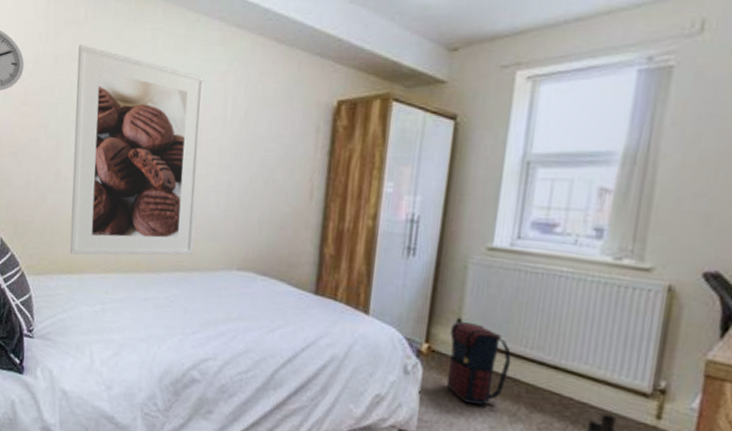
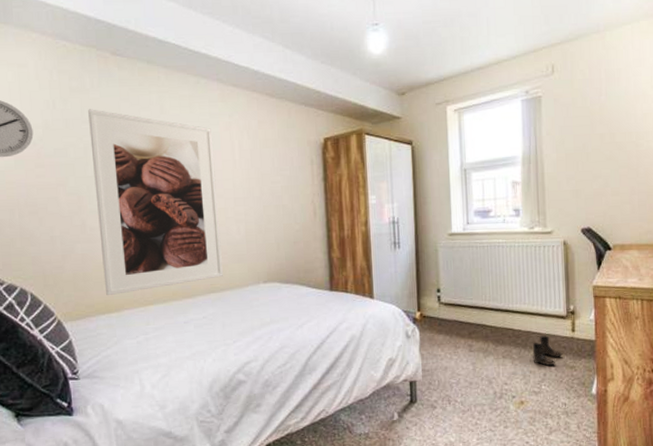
satchel: present [446,321,512,405] -> none [434,290,478,350]

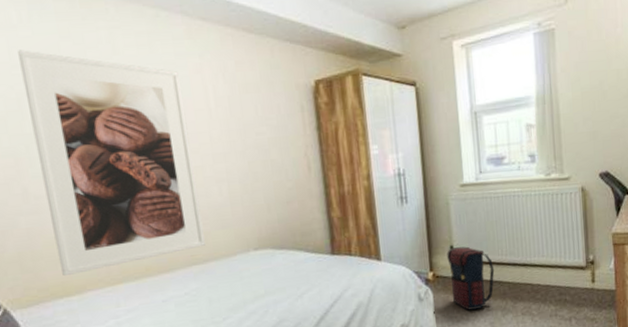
satchel: none [434,290,478,350] -> present [447,246,495,310]
boots: present [532,335,563,366] -> none [552,288,583,320]

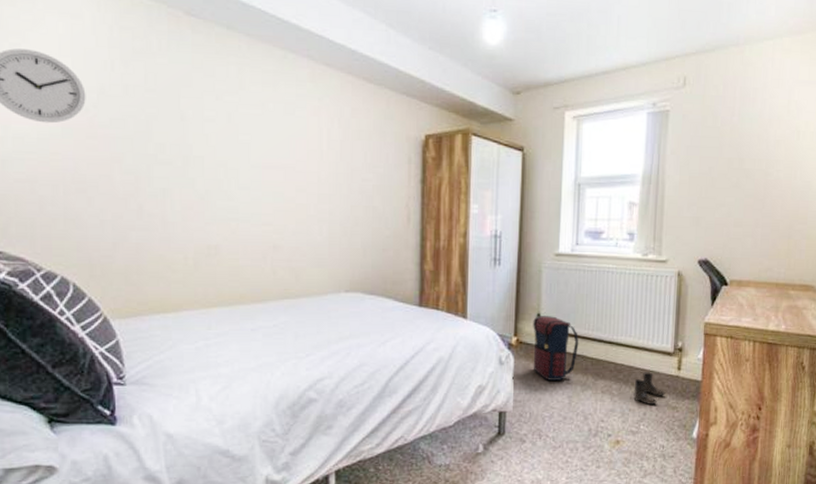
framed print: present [18,50,205,277] -> none [153,75,299,294]
boots: none [552,288,583,320] -> present [633,372,665,405]

